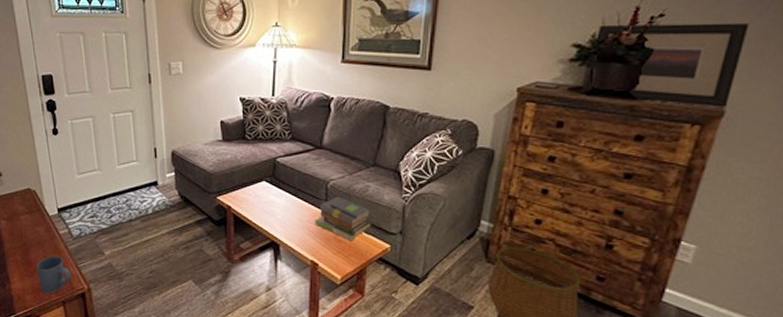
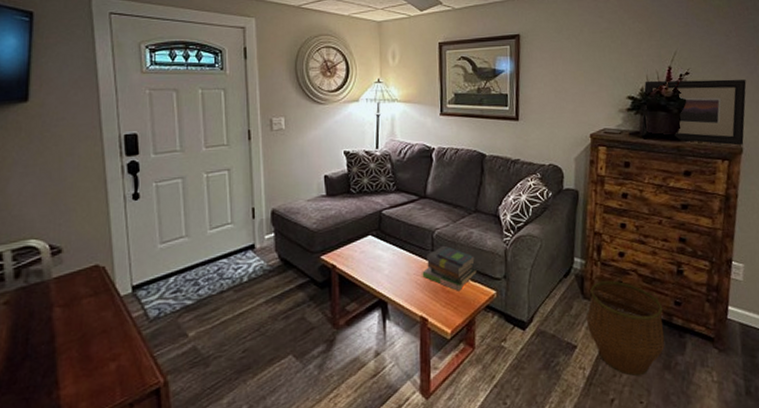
mug: present [36,256,71,294] -> none [97,345,143,398]

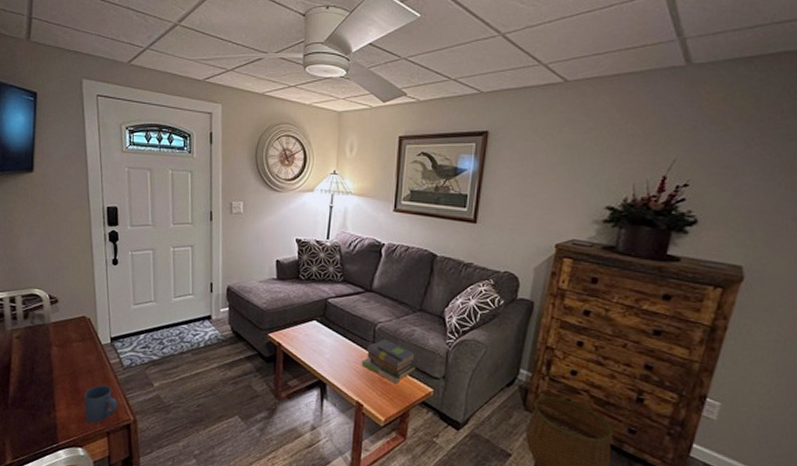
mug: none [97,345,143,398] -> present [84,385,118,424]
picture frame: present [641,79,746,146] -> none [616,190,763,273]

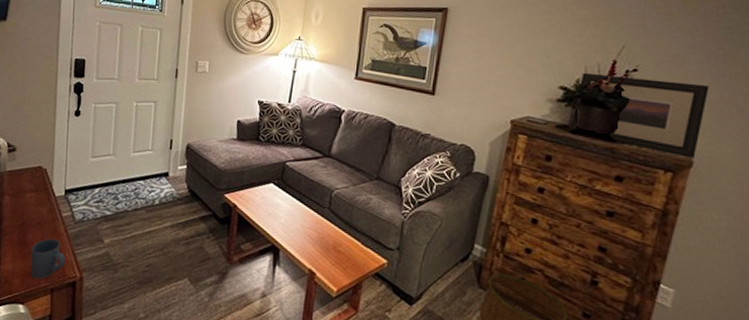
books: present [361,339,416,384] -> none [316,205,371,253]
picture frame: none [616,190,763,273] -> present [569,72,709,159]

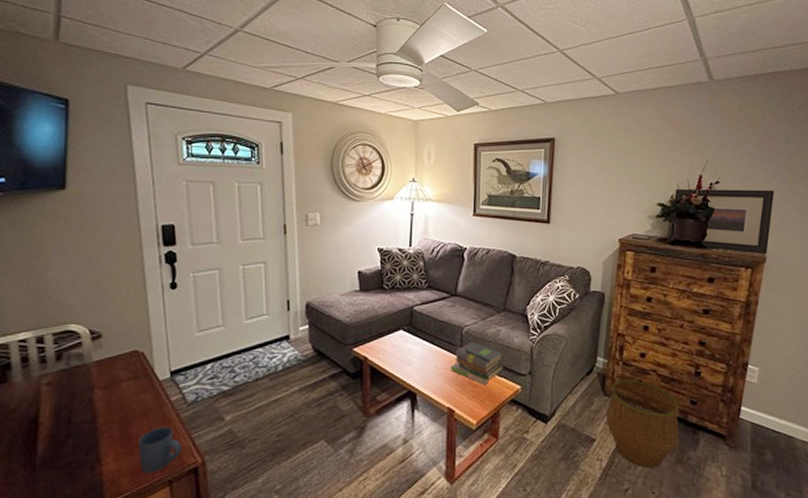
books: none [316,205,371,253] -> present [450,341,503,385]

